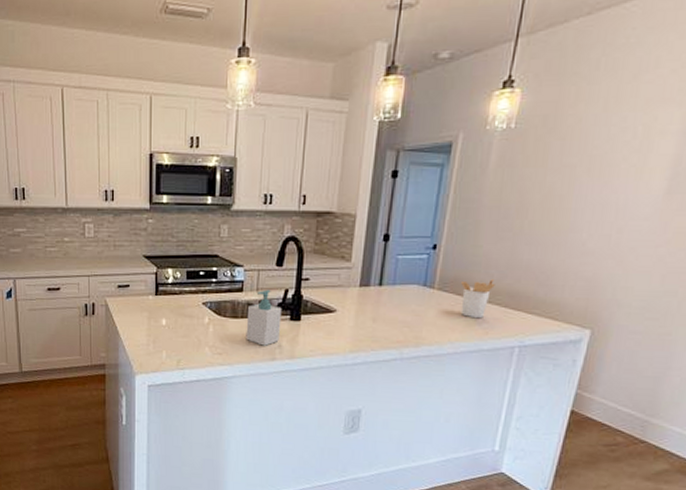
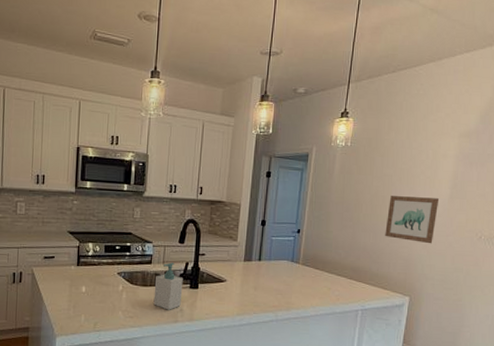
utensil holder: present [460,279,495,319] -> none [319,257,342,288]
wall art: none [559,194,649,259] -> present [385,196,440,244]

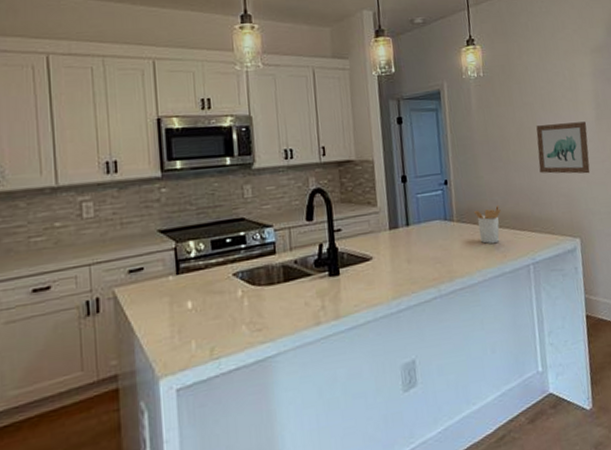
soap bottle: present [153,262,183,310] -> none [283,247,321,311]
utensil holder: none [319,257,342,288] -> present [474,205,501,244]

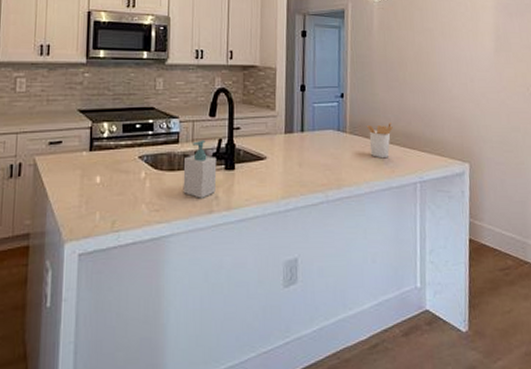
soap bottle: none [283,247,321,311] -> present [183,140,217,198]
wall art: present [536,121,590,174] -> none [434,51,485,102]

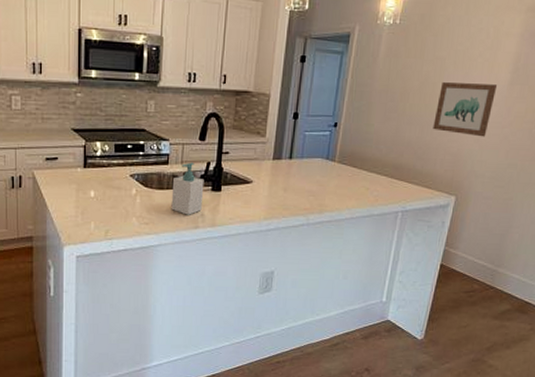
utensil holder: present [367,123,393,159] -> none [356,154,383,188]
wall art: none [434,51,485,102] -> present [433,82,498,137]

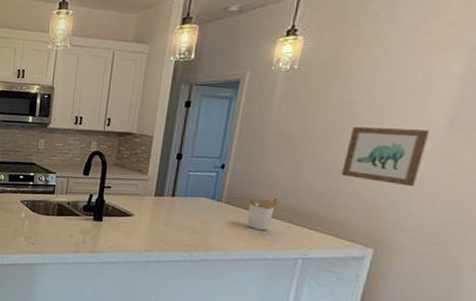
soap bottle: present [171,162,204,215] -> none [55,193,87,240]
utensil holder: none [356,154,383,188] -> present [246,197,279,231]

